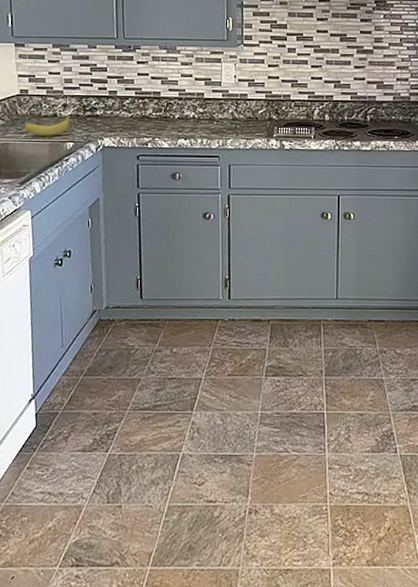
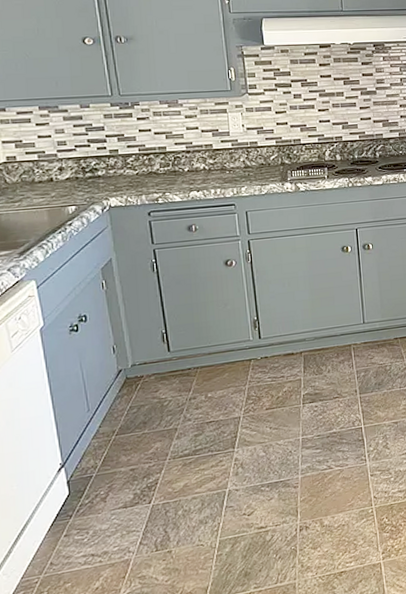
fruit: present [24,113,71,136] -> none [16,176,69,203]

